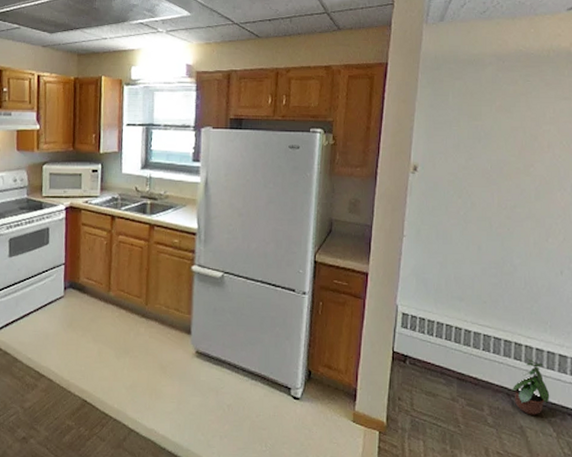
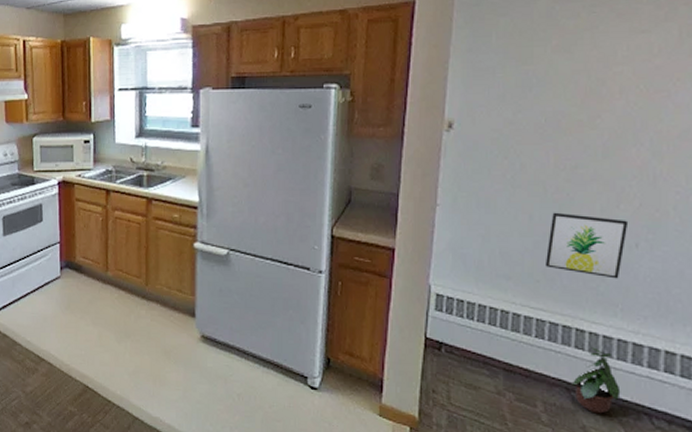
wall art: none [490,244,555,300] -> present [545,212,629,279]

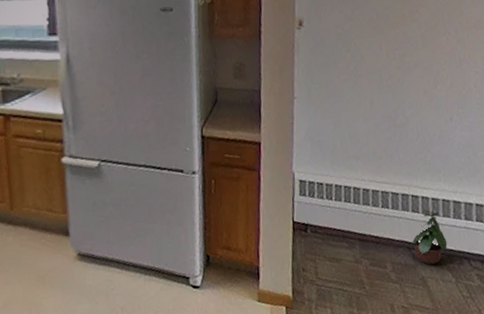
wall art: present [545,212,629,279] -> none [385,96,444,149]

